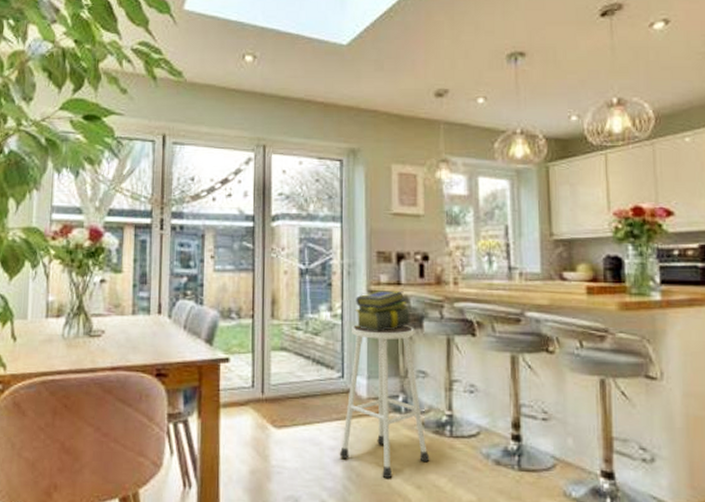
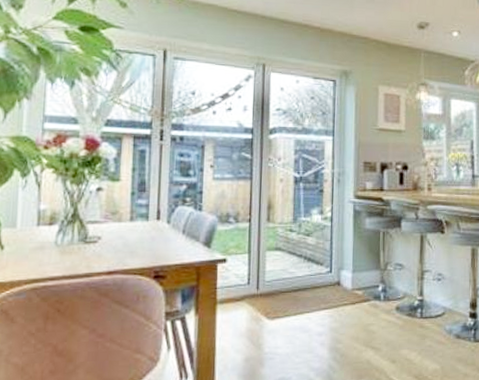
stool: present [339,324,430,478] -> none [326,225,403,356]
stack of books: present [355,290,410,331] -> none [343,196,391,231]

